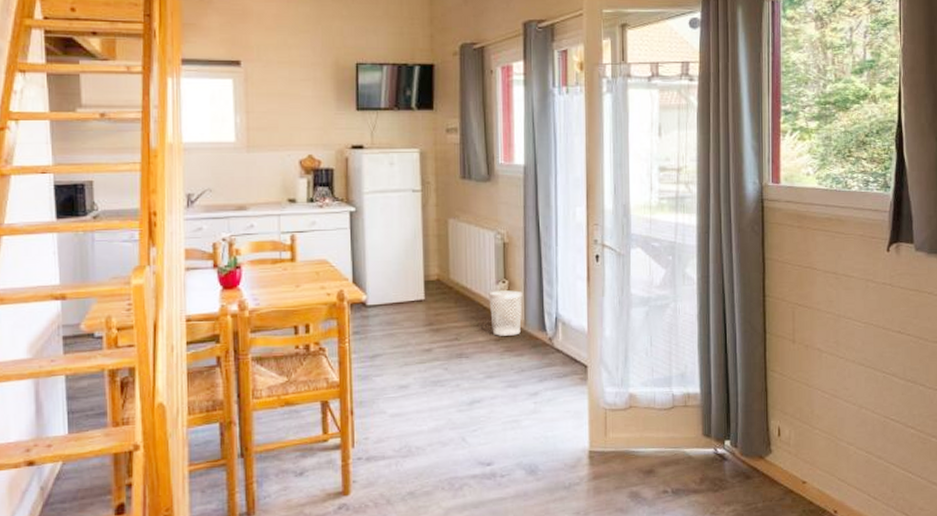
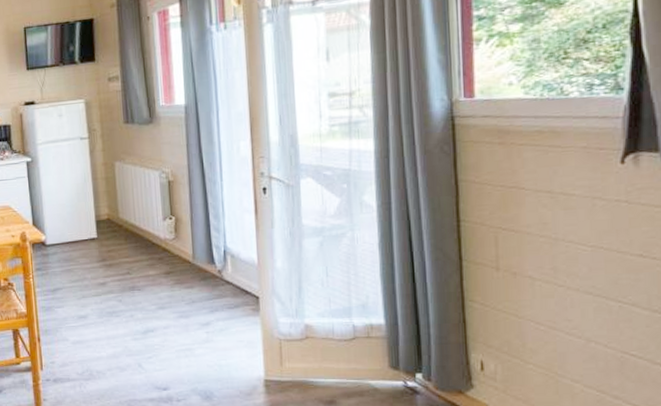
wastebasket: present [489,290,523,336] -> none [156,226,190,270]

